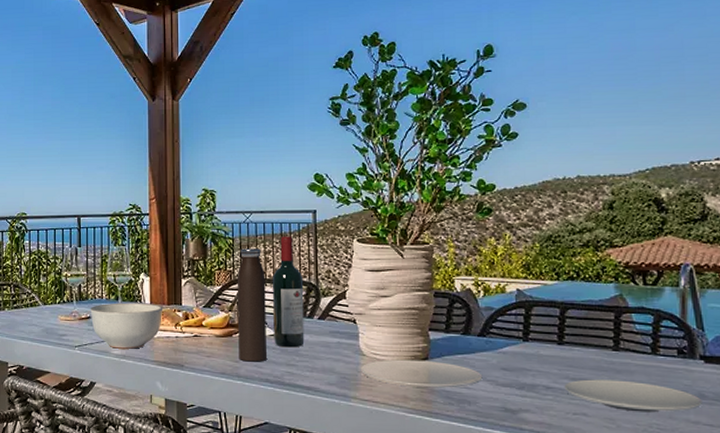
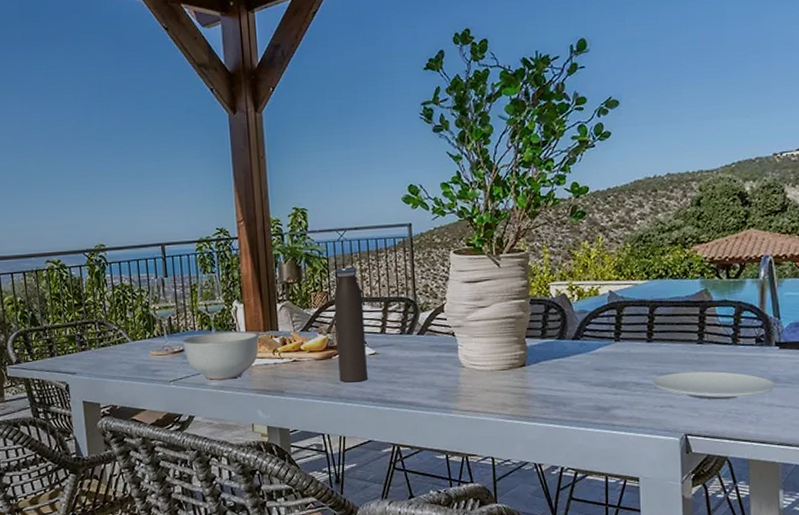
wine bottle: present [273,236,305,348] -> none [370,252,405,366]
plate: present [360,359,483,388] -> none [460,367,577,394]

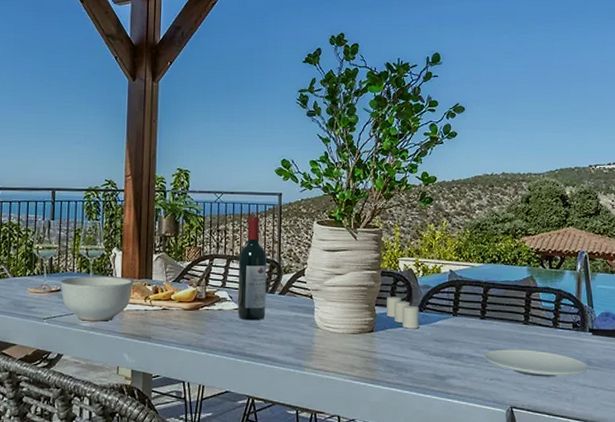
water bottle: present [333,267,367,383] -> none [204,227,233,334]
wine bottle: none [370,252,405,366] -> present [238,216,267,321]
candle: none [538,326,576,360] -> present [387,296,419,329]

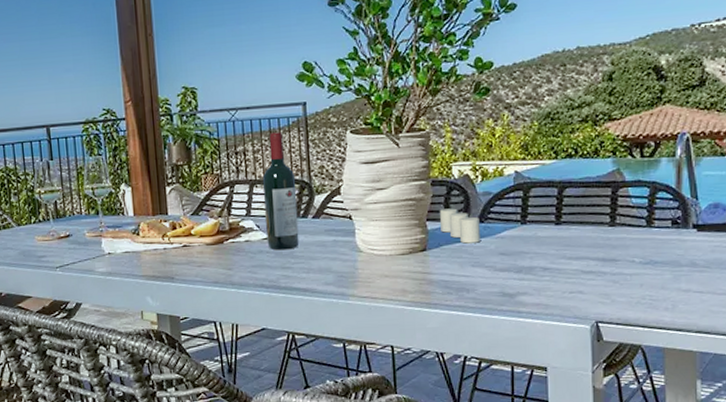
bowl: present [60,276,134,321] -> none [69,215,149,266]
plate: present [484,349,589,377] -> none [561,255,693,286]

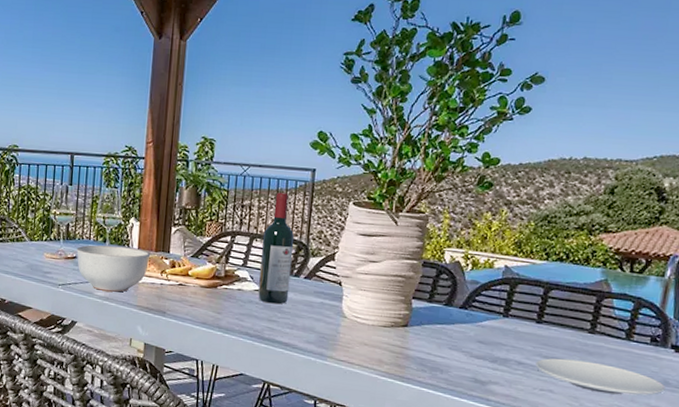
bowl: none [69,215,149,266] -> present [76,245,151,292]
candle: present [440,208,480,244] -> none [425,290,464,328]
plate: none [561,255,693,286] -> present [535,358,666,396]

